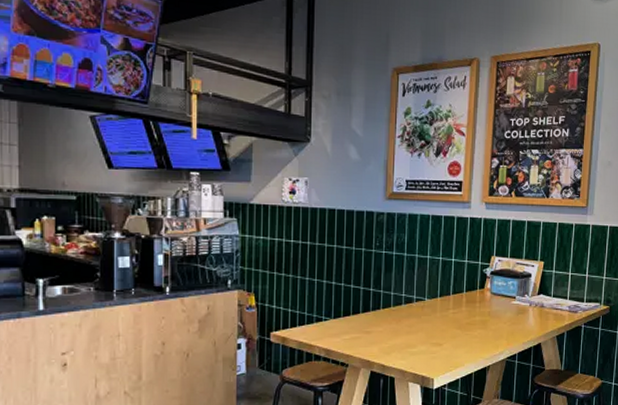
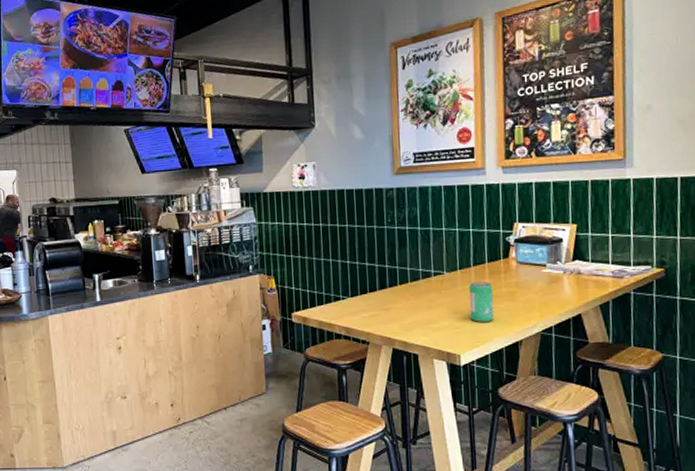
beverage can: none [446,310,468,348] -> present [468,282,494,322]

